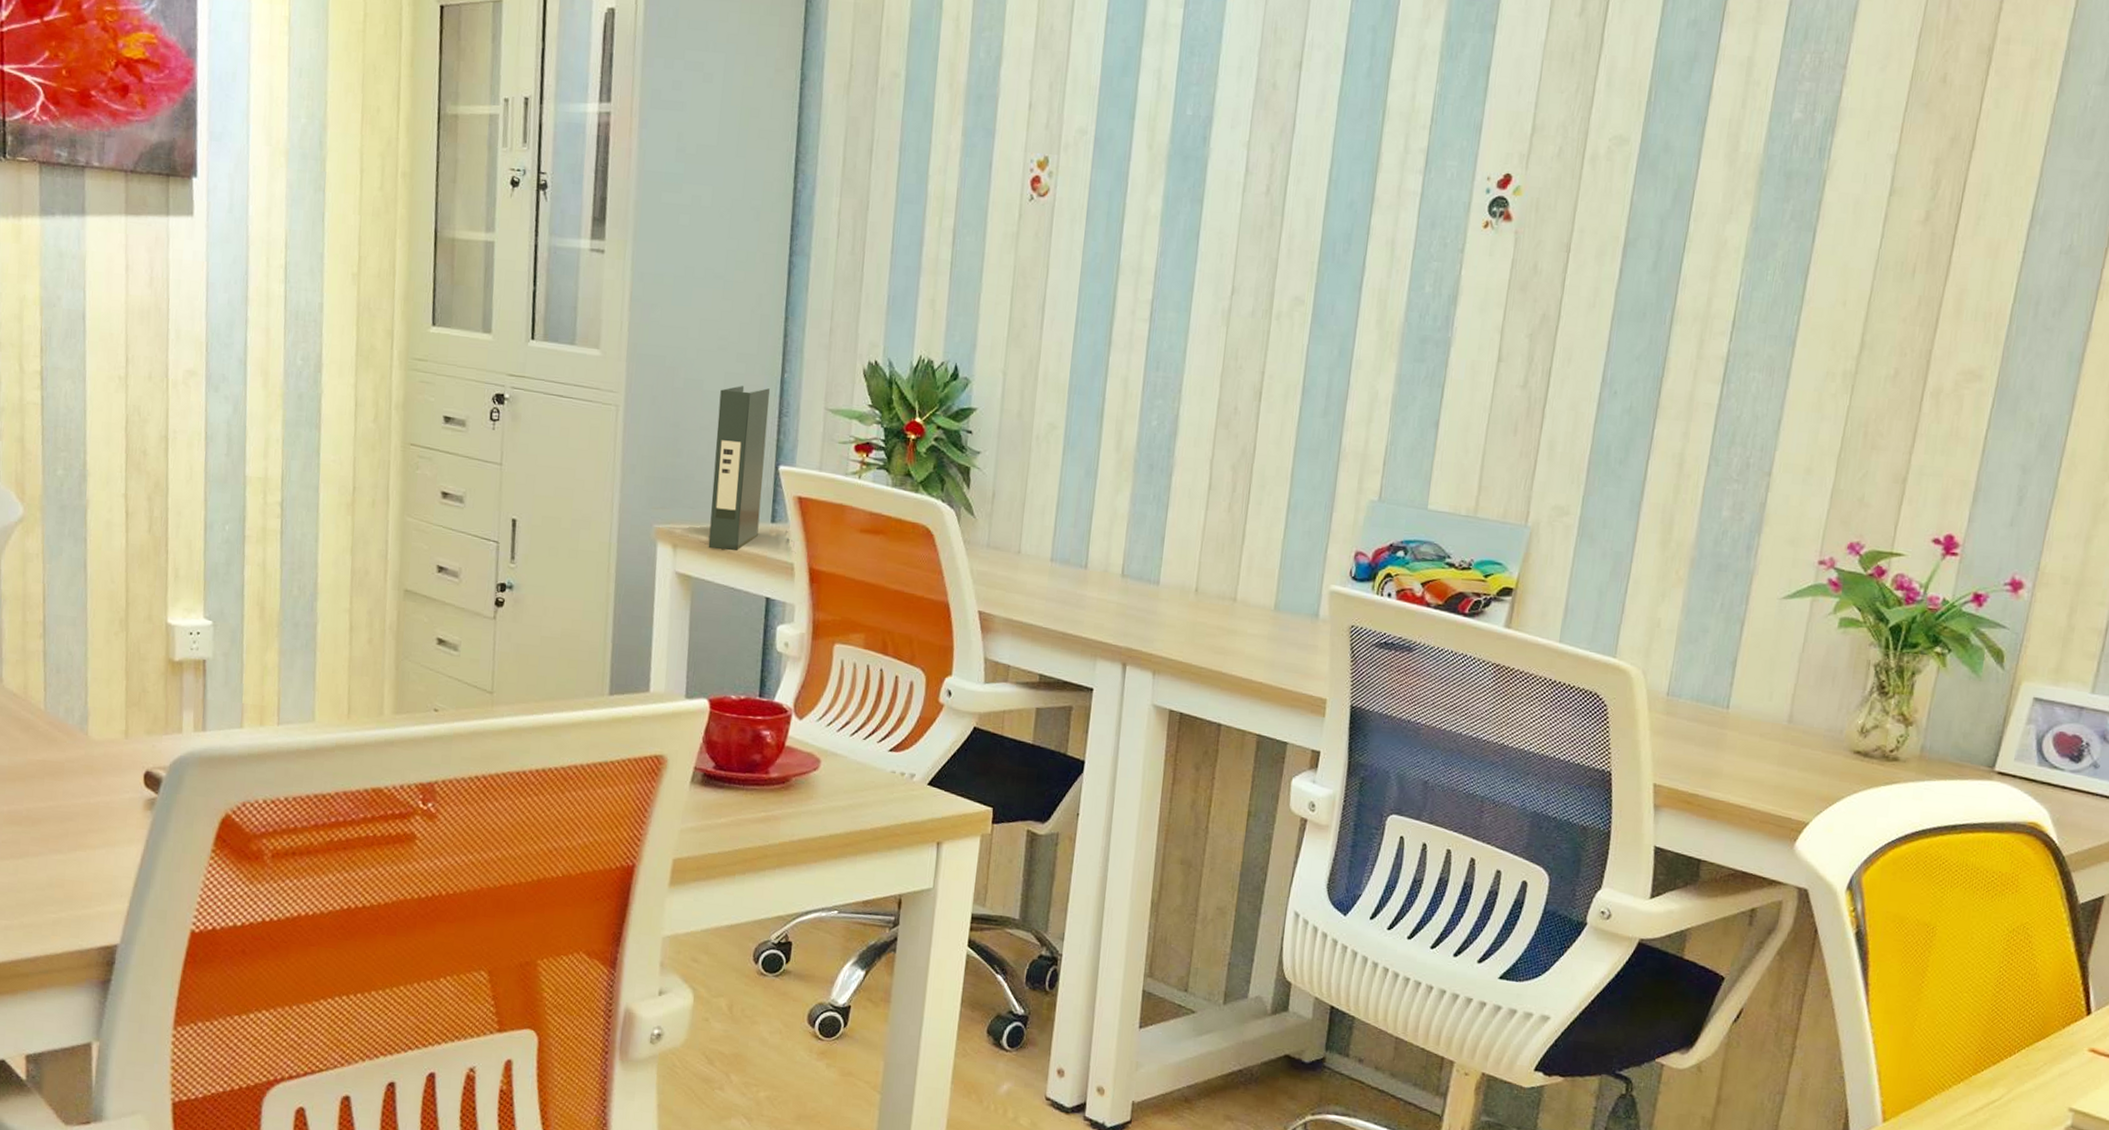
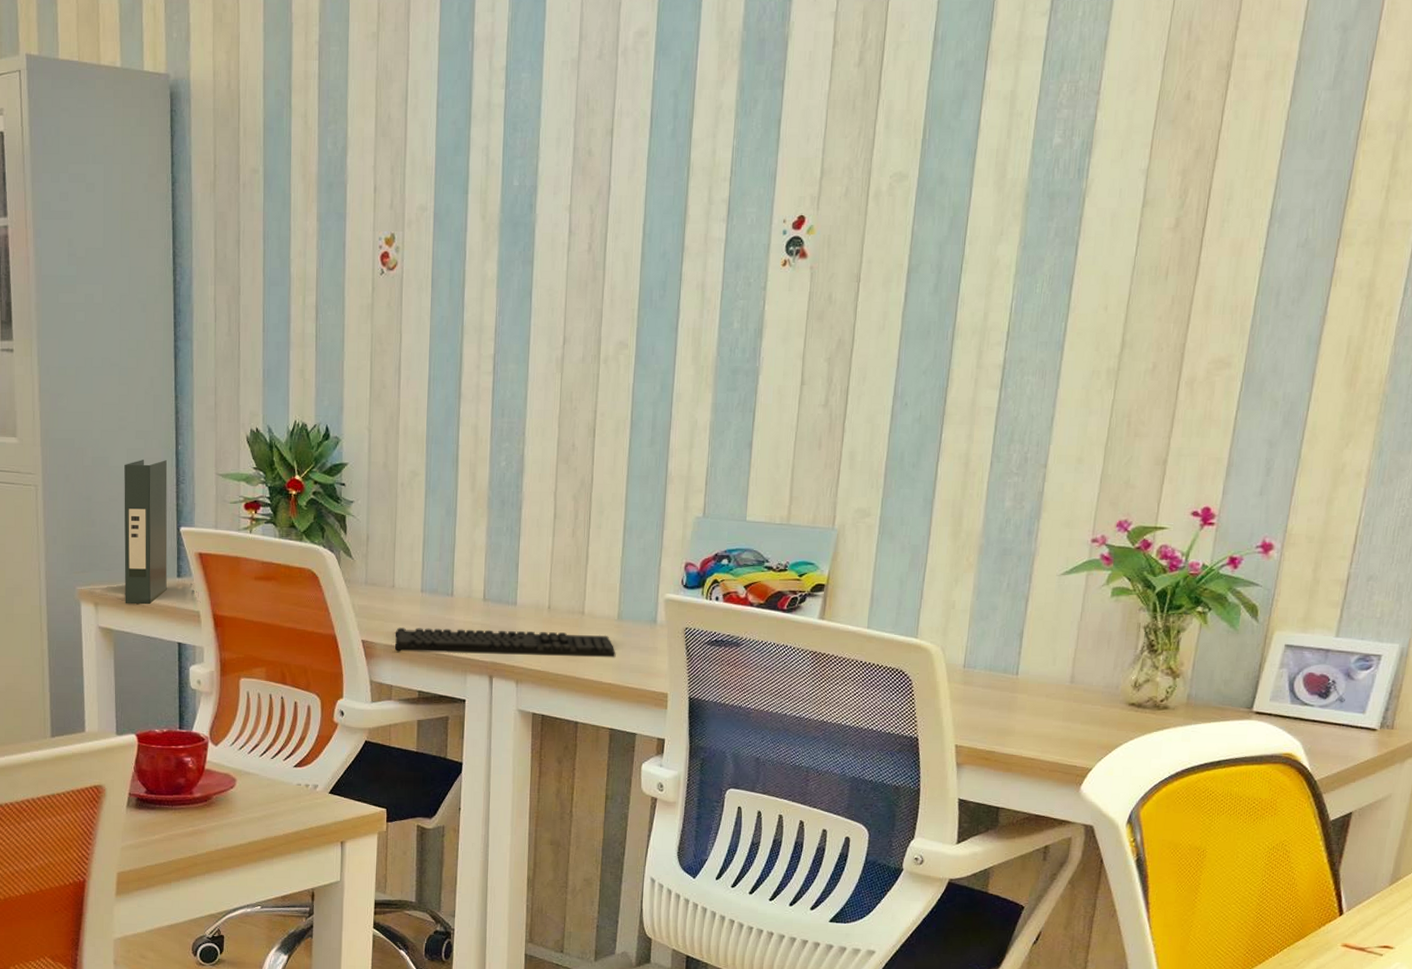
keyboard: none [1016,599,1270,654] -> present [395,627,616,658]

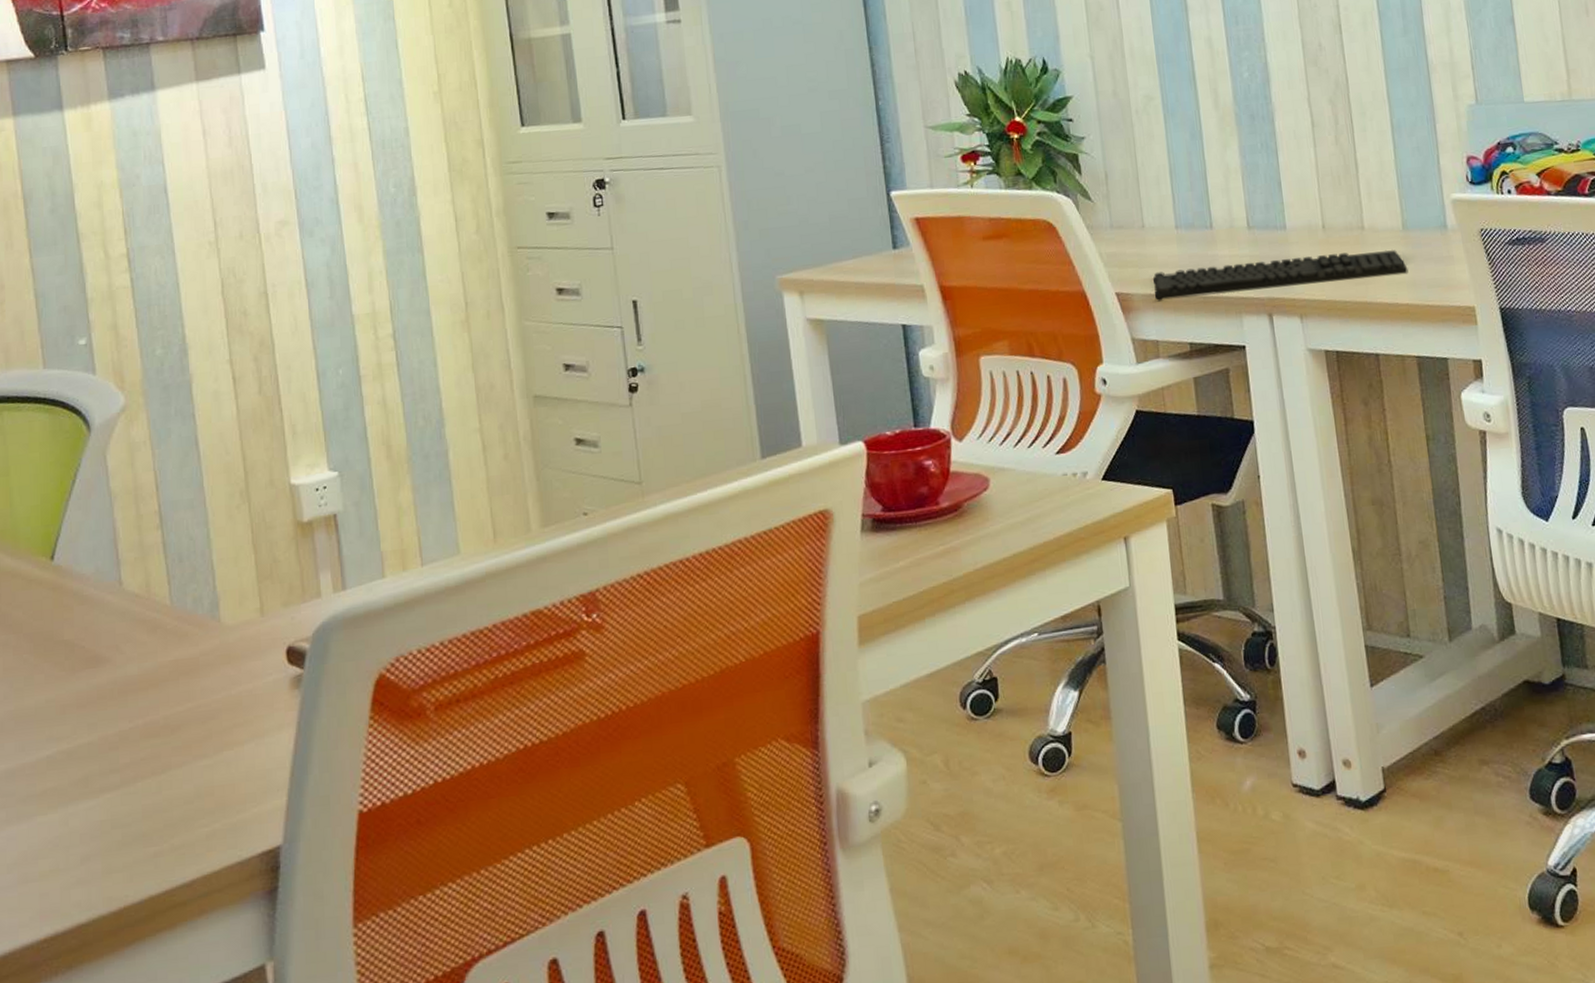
binder: present [124,460,168,605] -> none [819,119,882,288]

